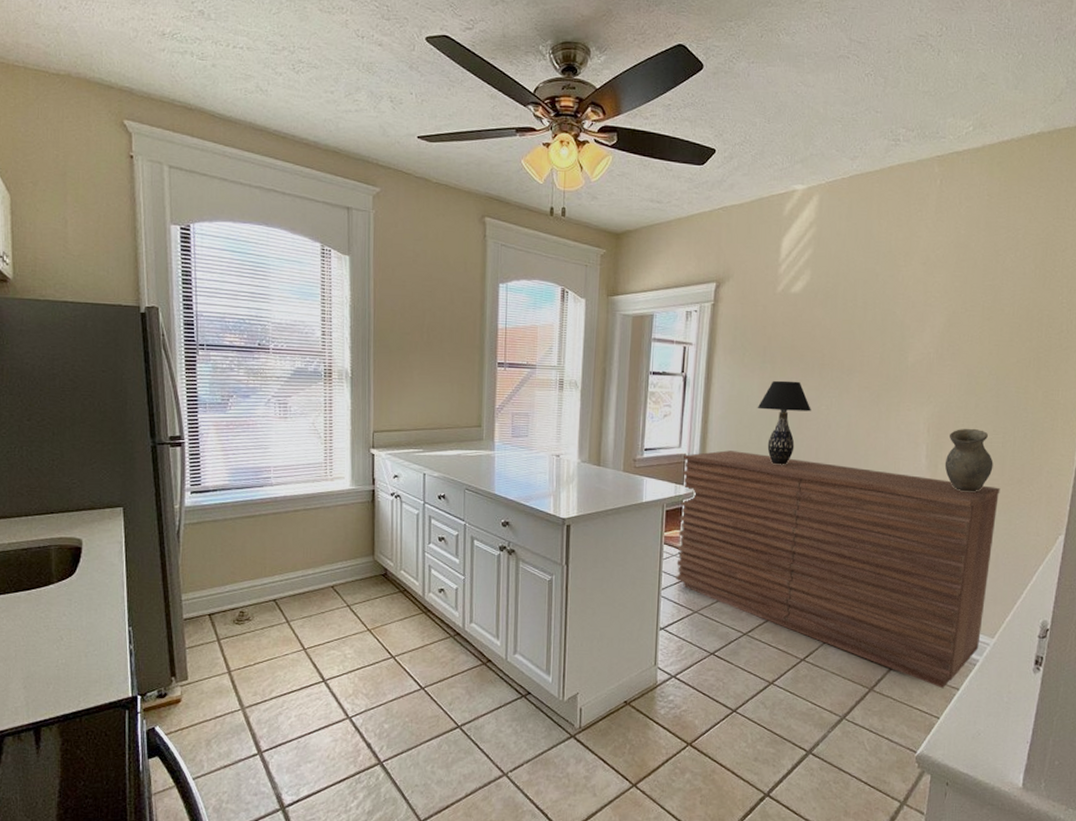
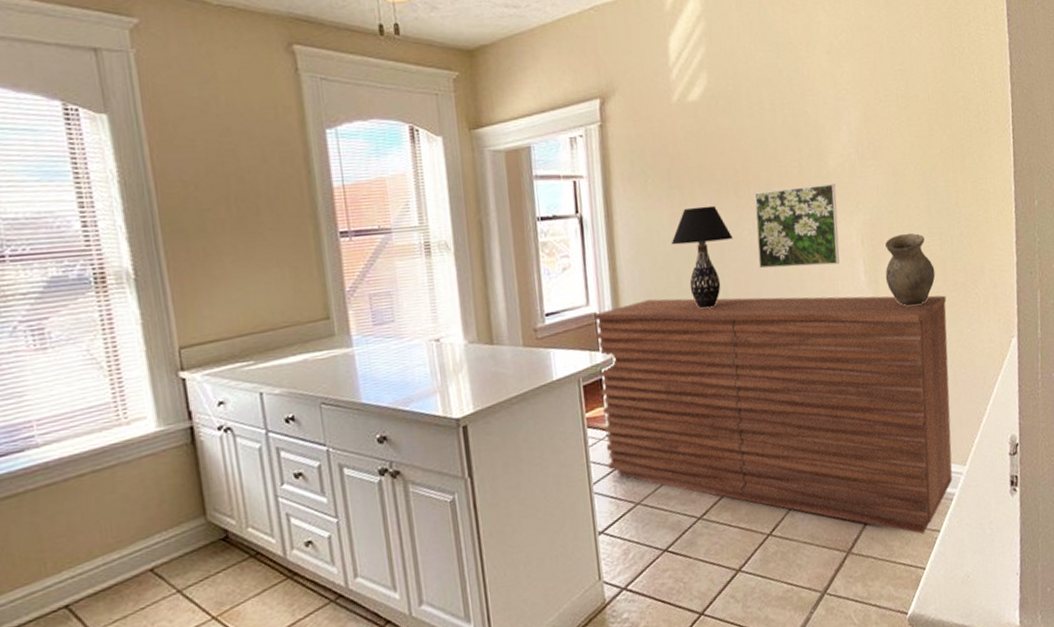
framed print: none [831,375,911,446] -> present [754,183,840,269]

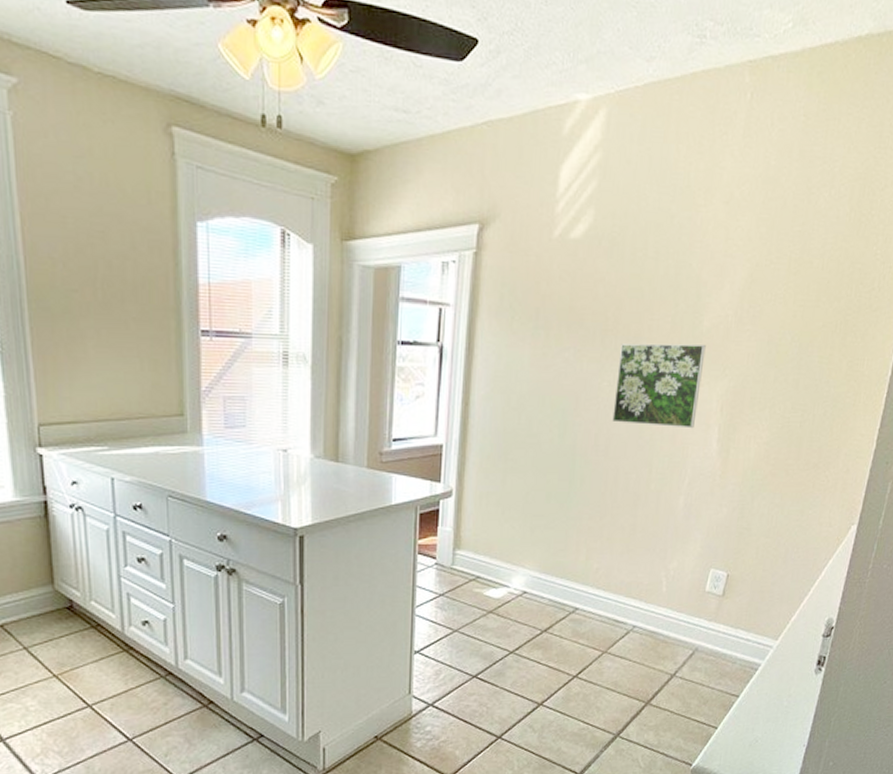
sideboard: present [593,295,953,535] -> none [432,439,795,697]
table lamp: present [671,205,733,309] -> none [527,350,591,455]
vase: present [885,232,935,306] -> none [737,406,790,480]

